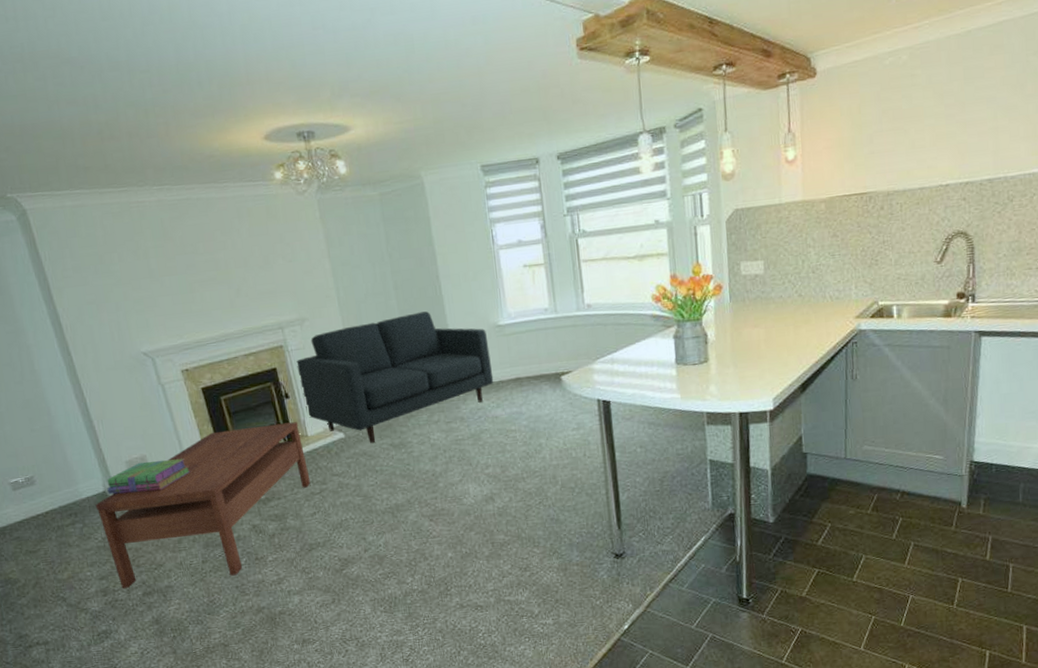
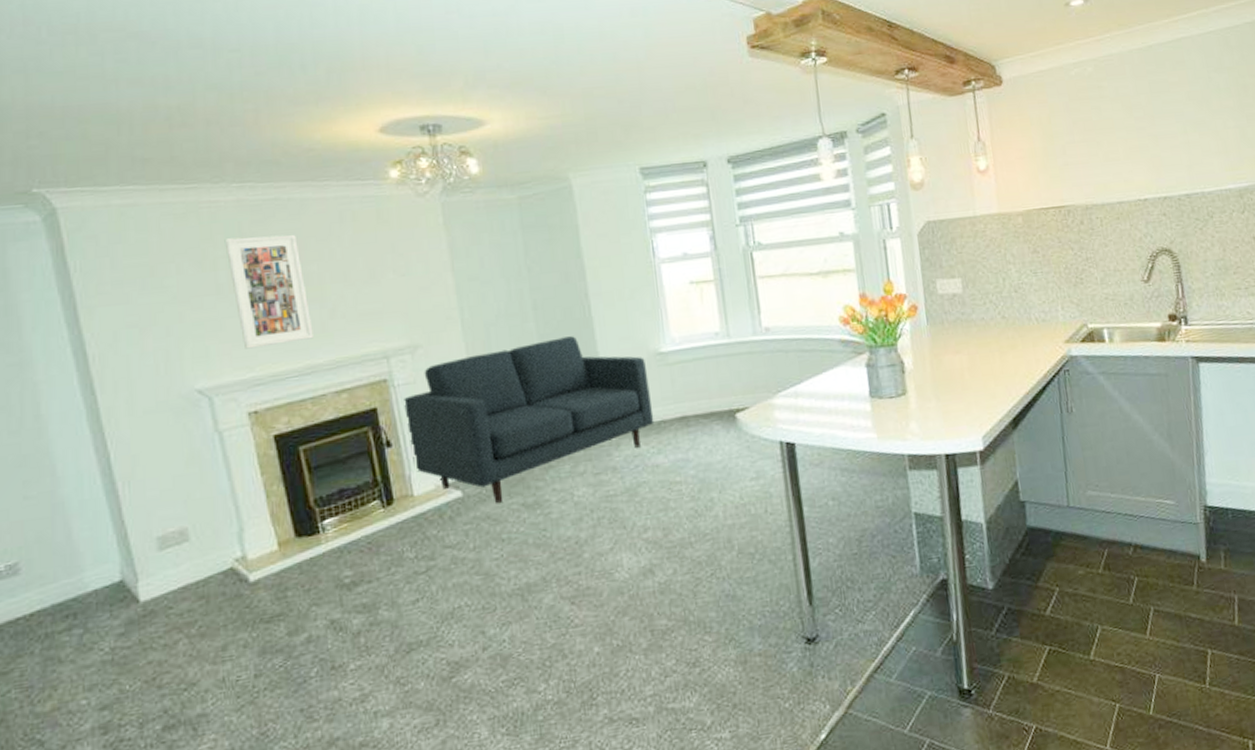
coffee table: present [95,422,311,589] -> none [106,477,414,722]
stack of books: present [107,459,190,495] -> none [126,531,248,585]
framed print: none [151,228,225,321] -> present [224,234,314,349]

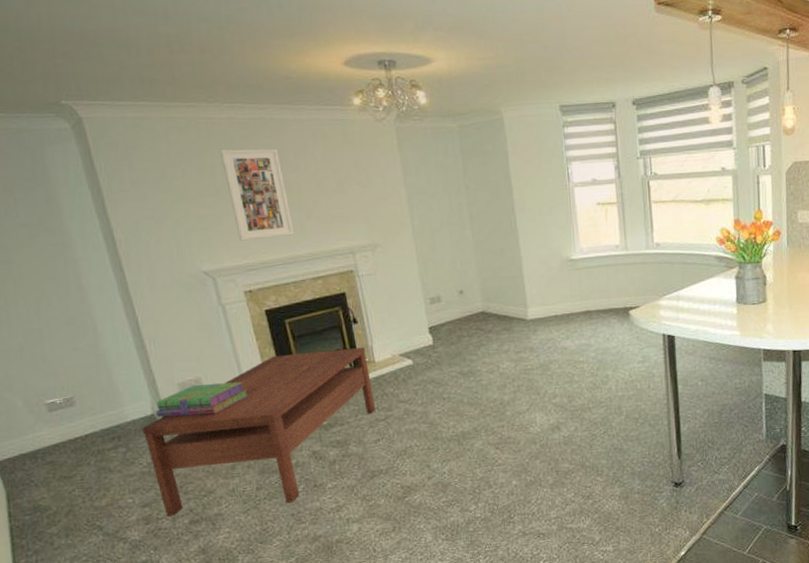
coffee table: none [106,477,414,722] -> present [142,347,376,517]
stack of books: none [126,531,248,585] -> present [156,382,248,418]
sofa: present [404,336,654,504] -> none [366,243,564,371]

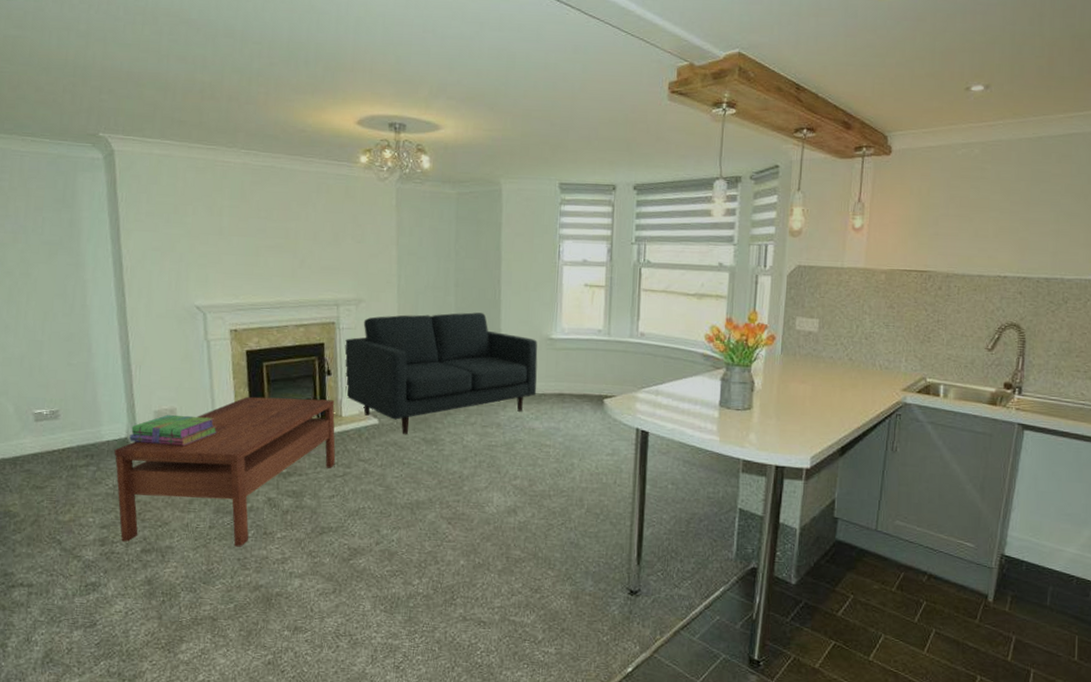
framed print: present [220,148,294,241] -> none [230,192,286,282]
sofa: none [366,243,564,371] -> present [344,312,538,435]

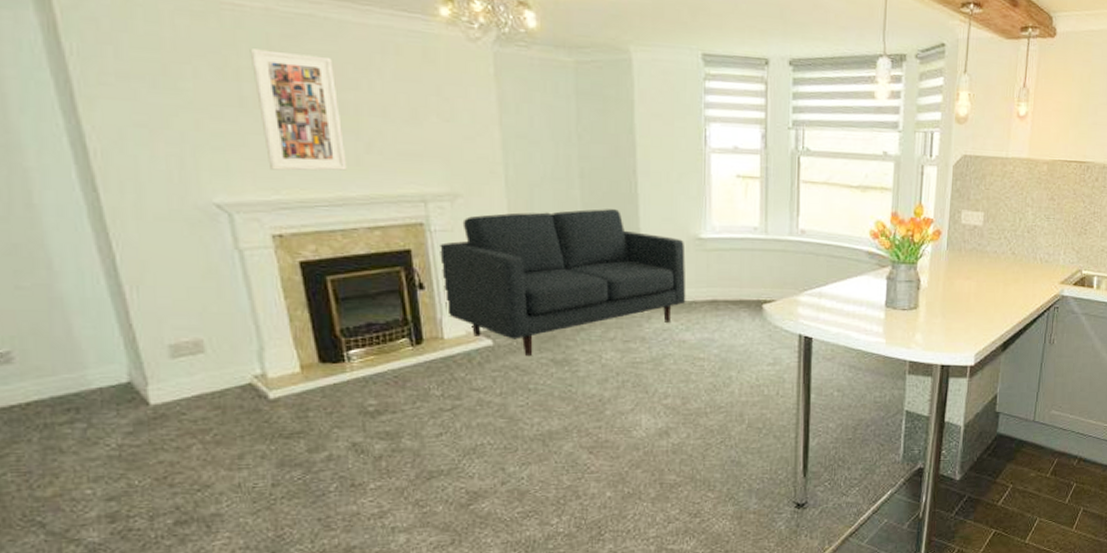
coffee table: present [114,396,336,547] -> none [112,319,440,515]
stack of books: present [129,414,217,446] -> none [134,348,268,387]
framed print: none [230,192,286,282] -> present [249,48,347,171]

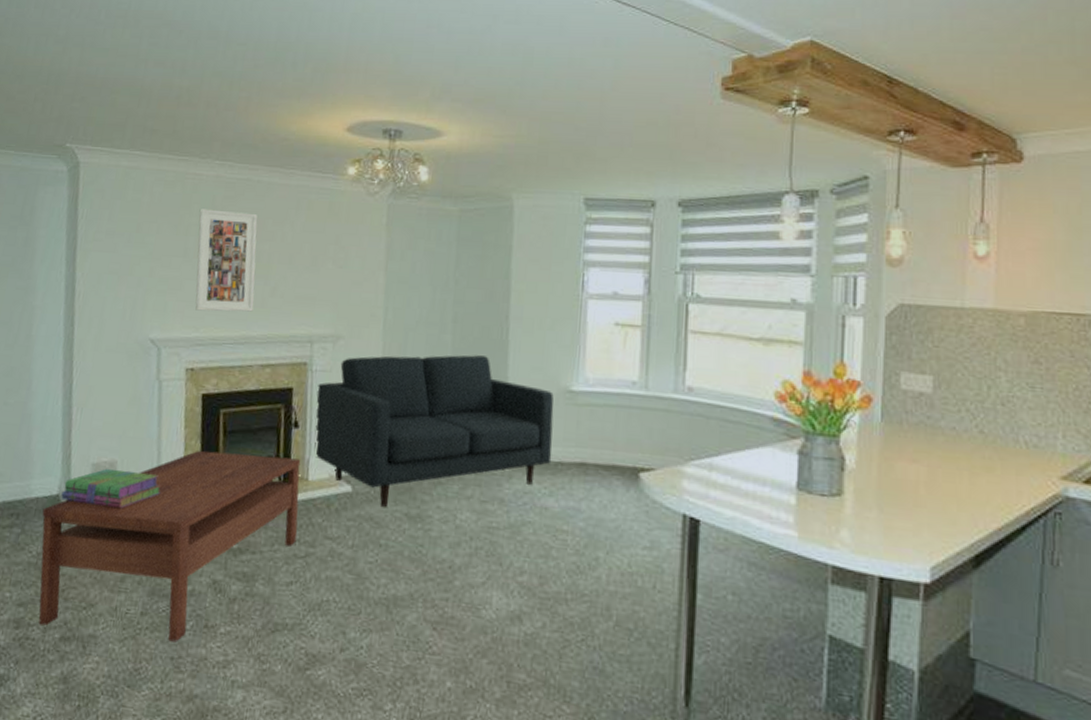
coffee table: none [112,319,440,515] -> present [38,450,301,643]
stack of books: none [134,348,268,387] -> present [61,468,161,508]

